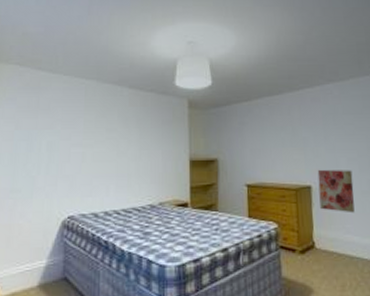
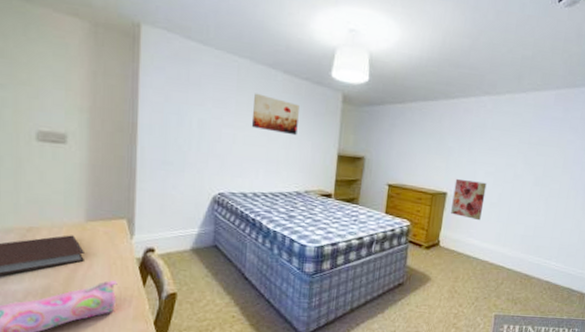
wall art: none [100,110,146,146] -> present [251,93,299,136]

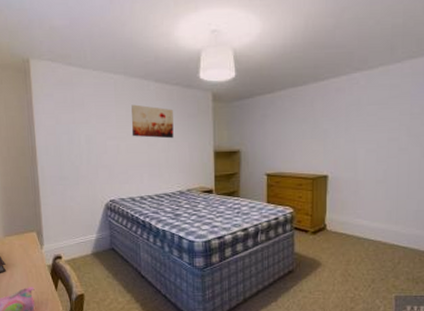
wall art: present [451,178,487,221] -> none [334,160,369,200]

